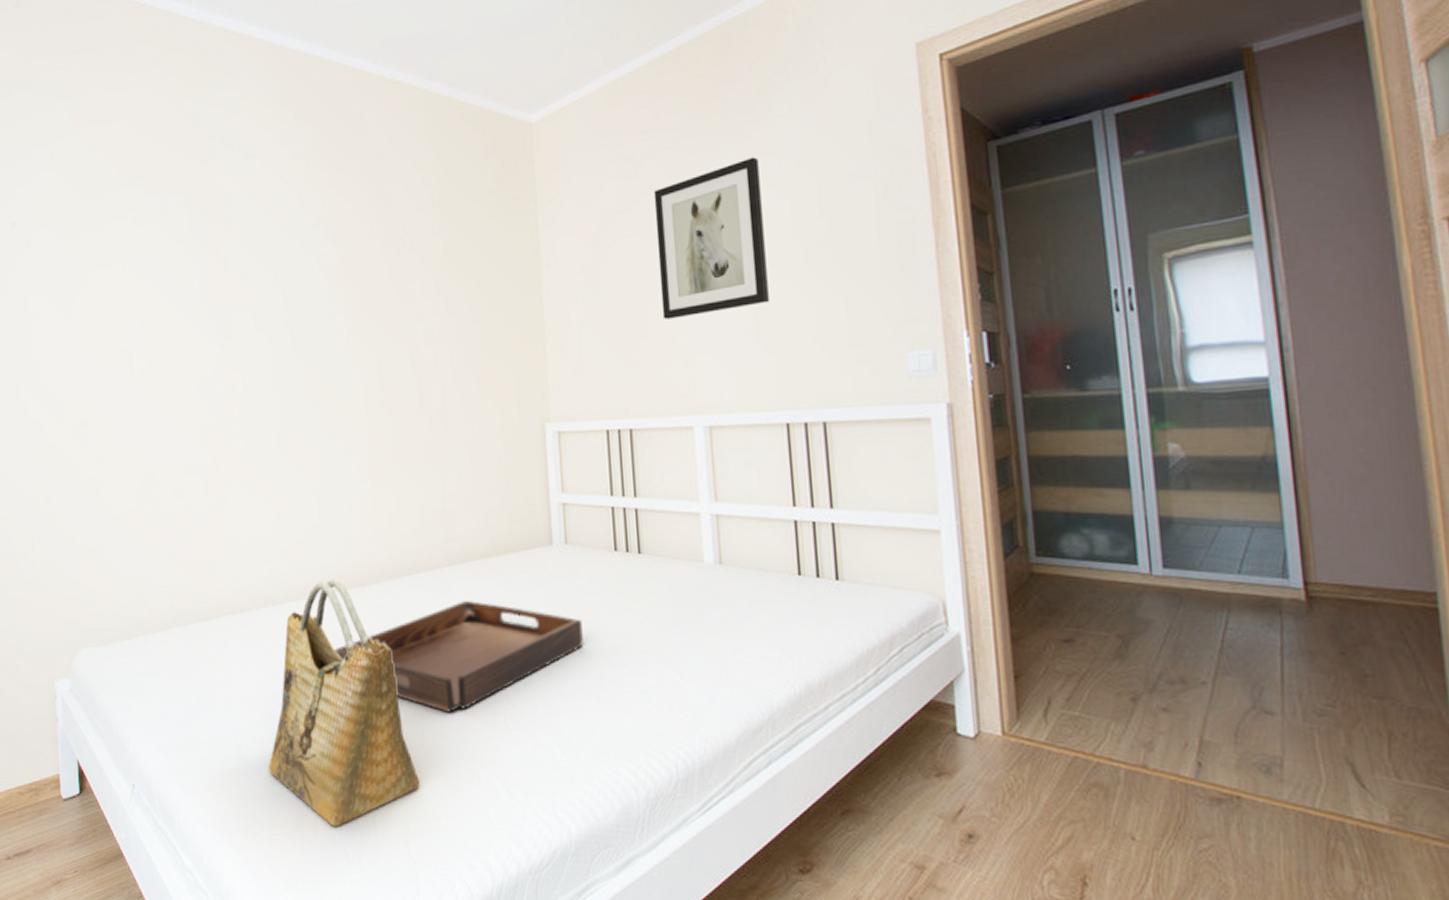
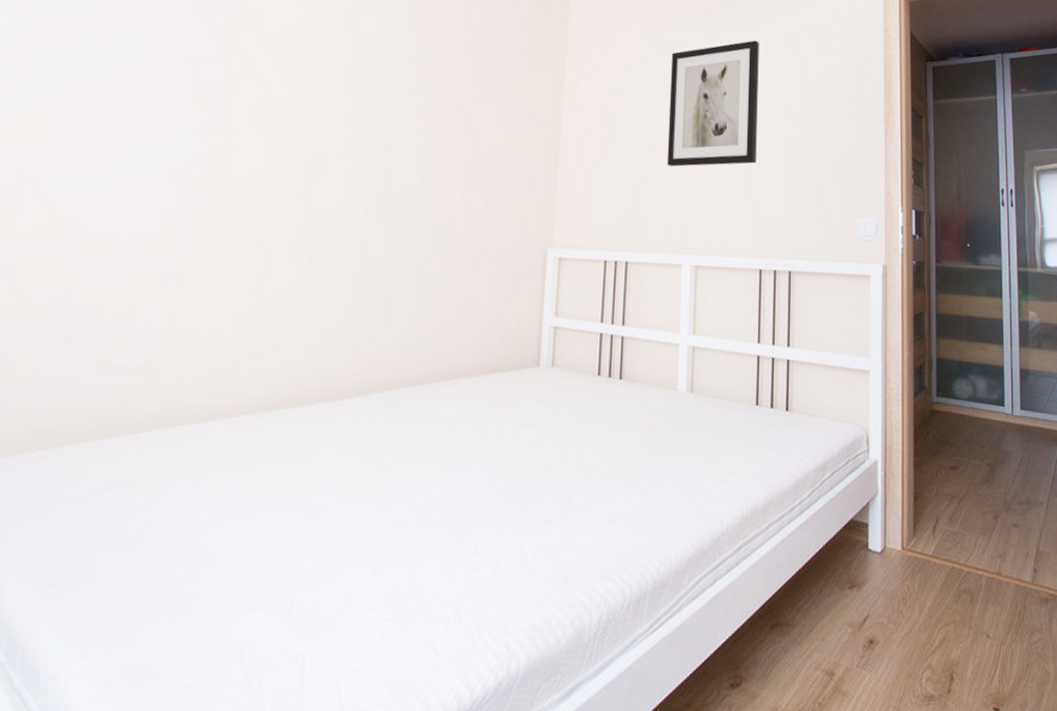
grocery bag: present [269,578,420,828] -> none [180,391,364,674]
serving tray: present [334,600,584,712] -> none [286,419,558,538]

